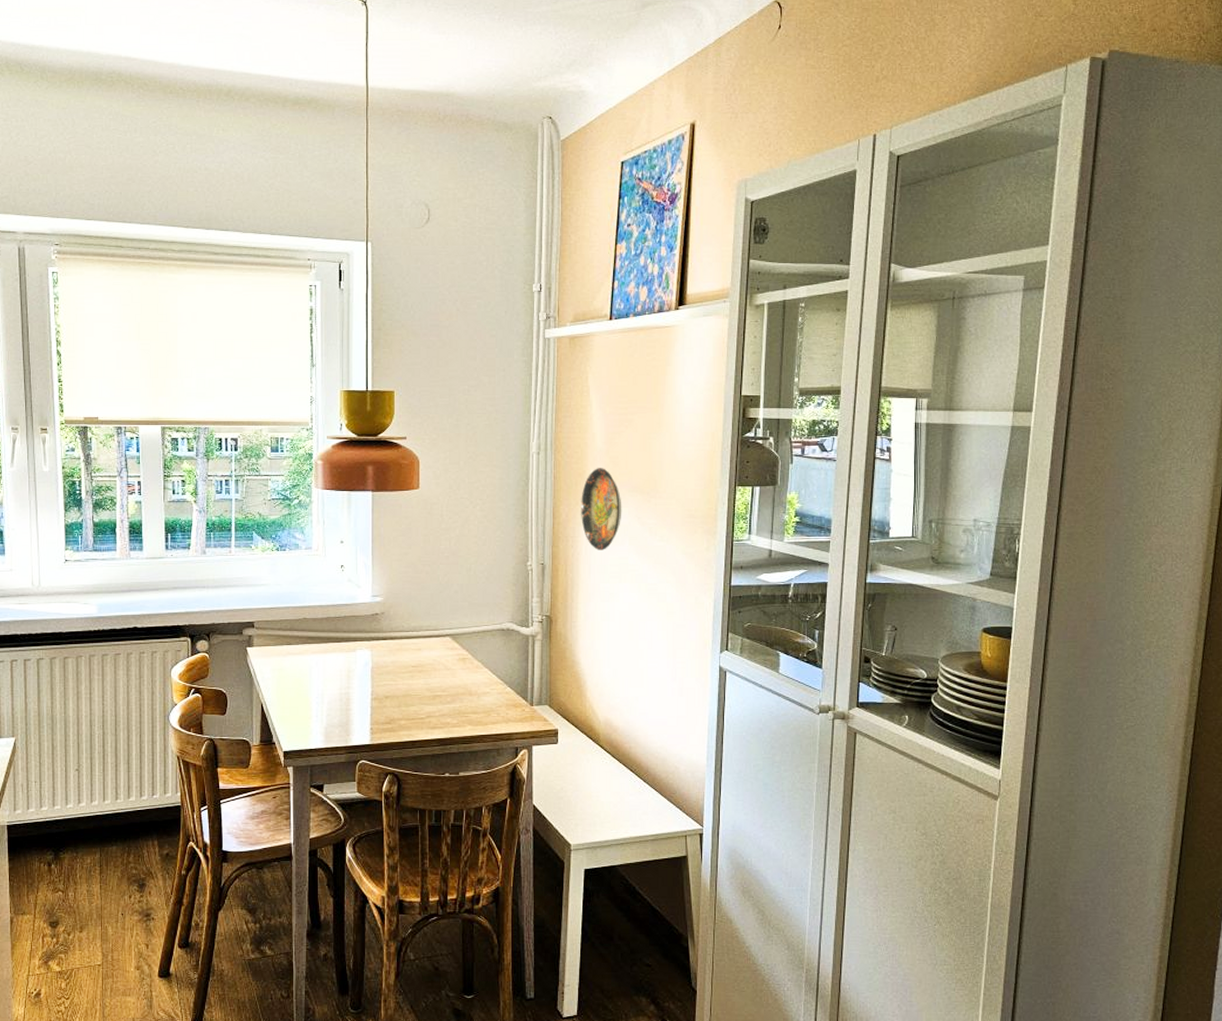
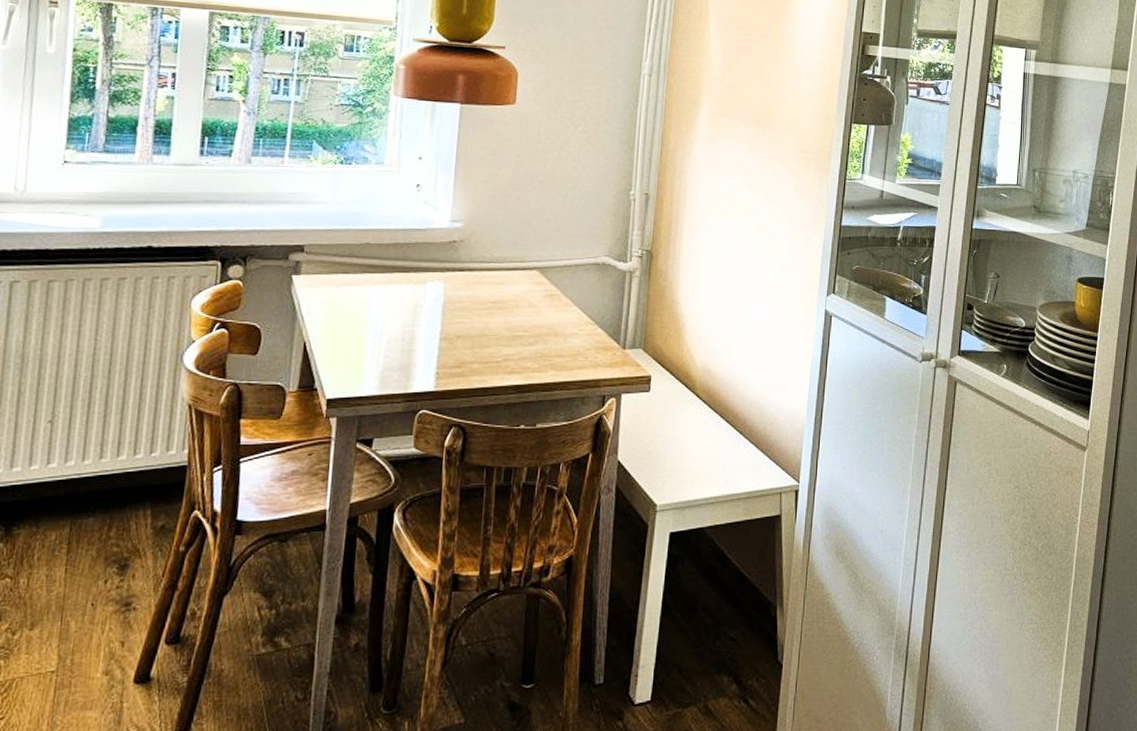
decorative plate: present [581,468,622,550] -> none [691,95,735,183]

